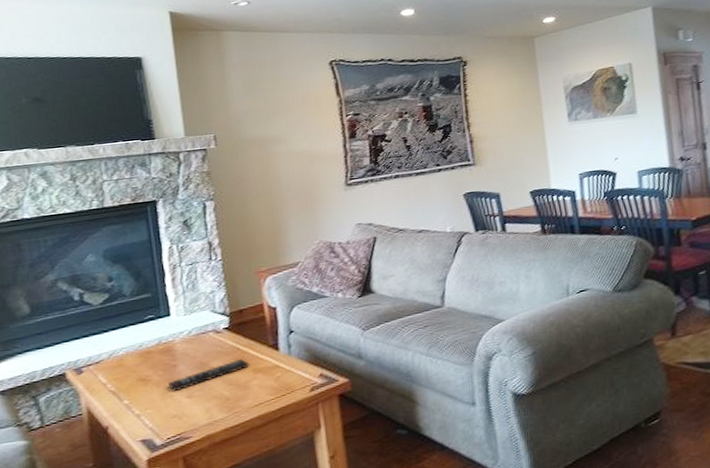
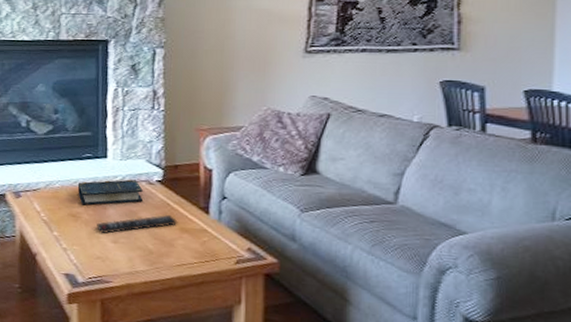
book: none [143,331,213,368] -> present [77,179,144,206]

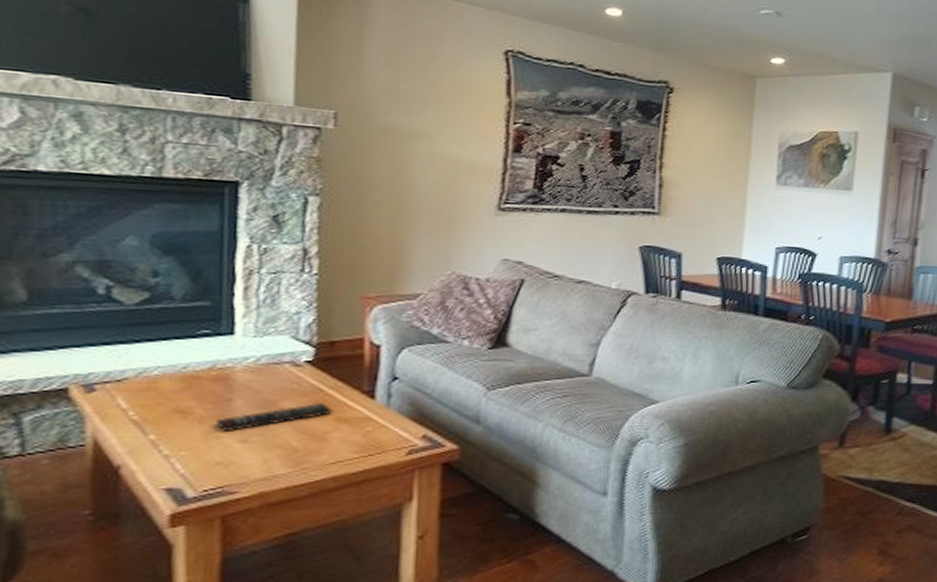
book: present [77,179,144,206] -> none [188,361,286,397]

